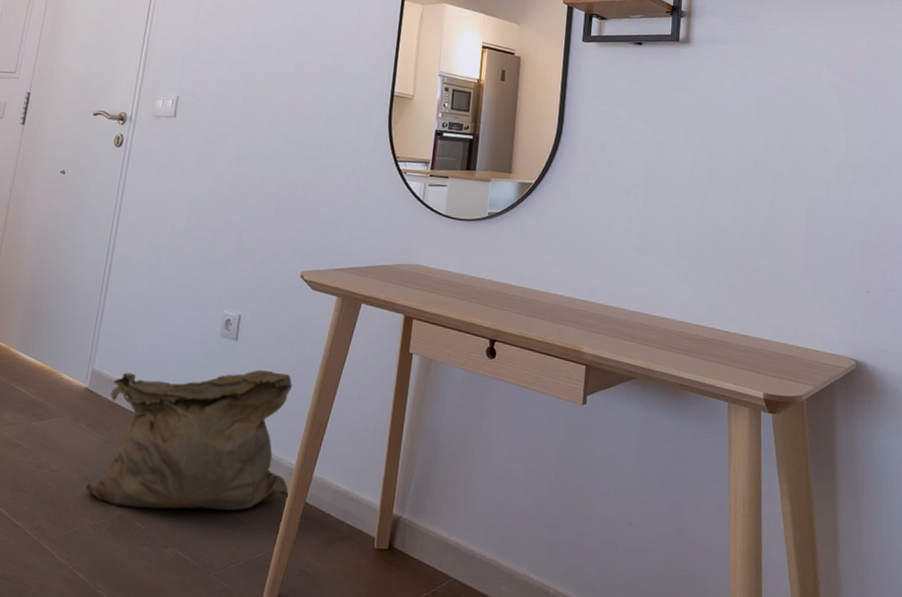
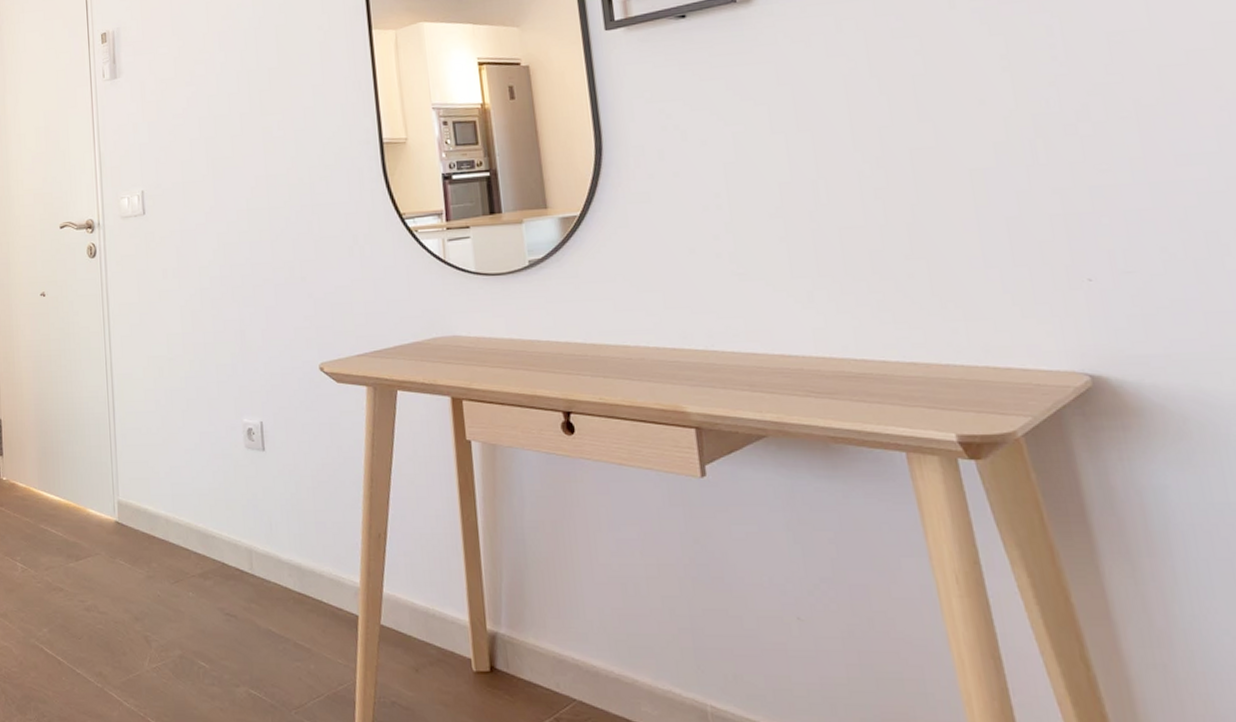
bag: present [85,370,293,511] -> none [137,481,358,645]

